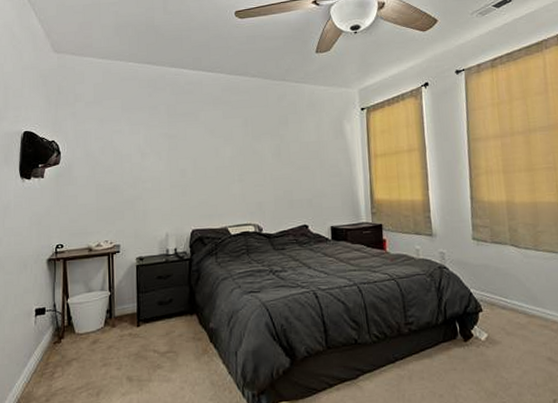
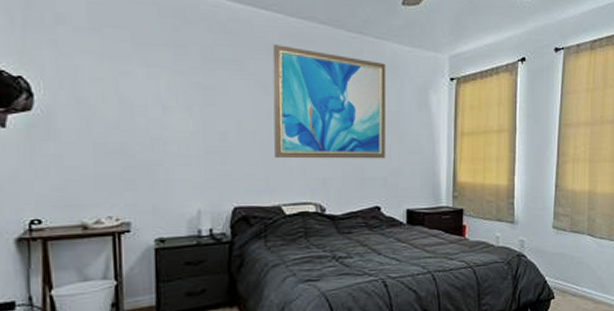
wall art: none [217,97,310,188] -> present [272,45,387,159]

